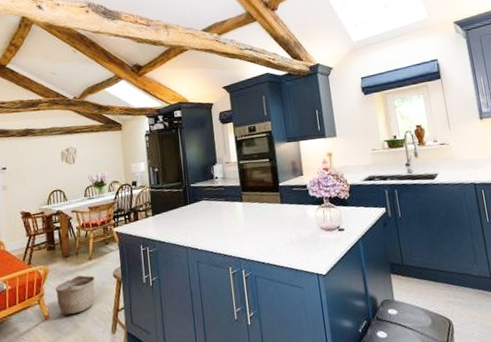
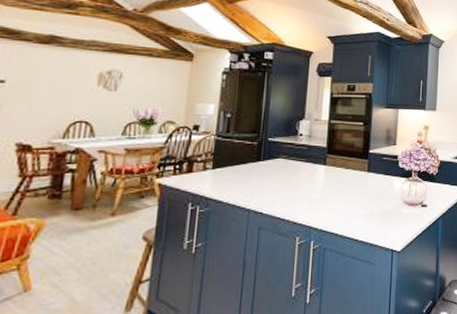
basket: present [55,274,96,316] -> none [49,234,116,287]

